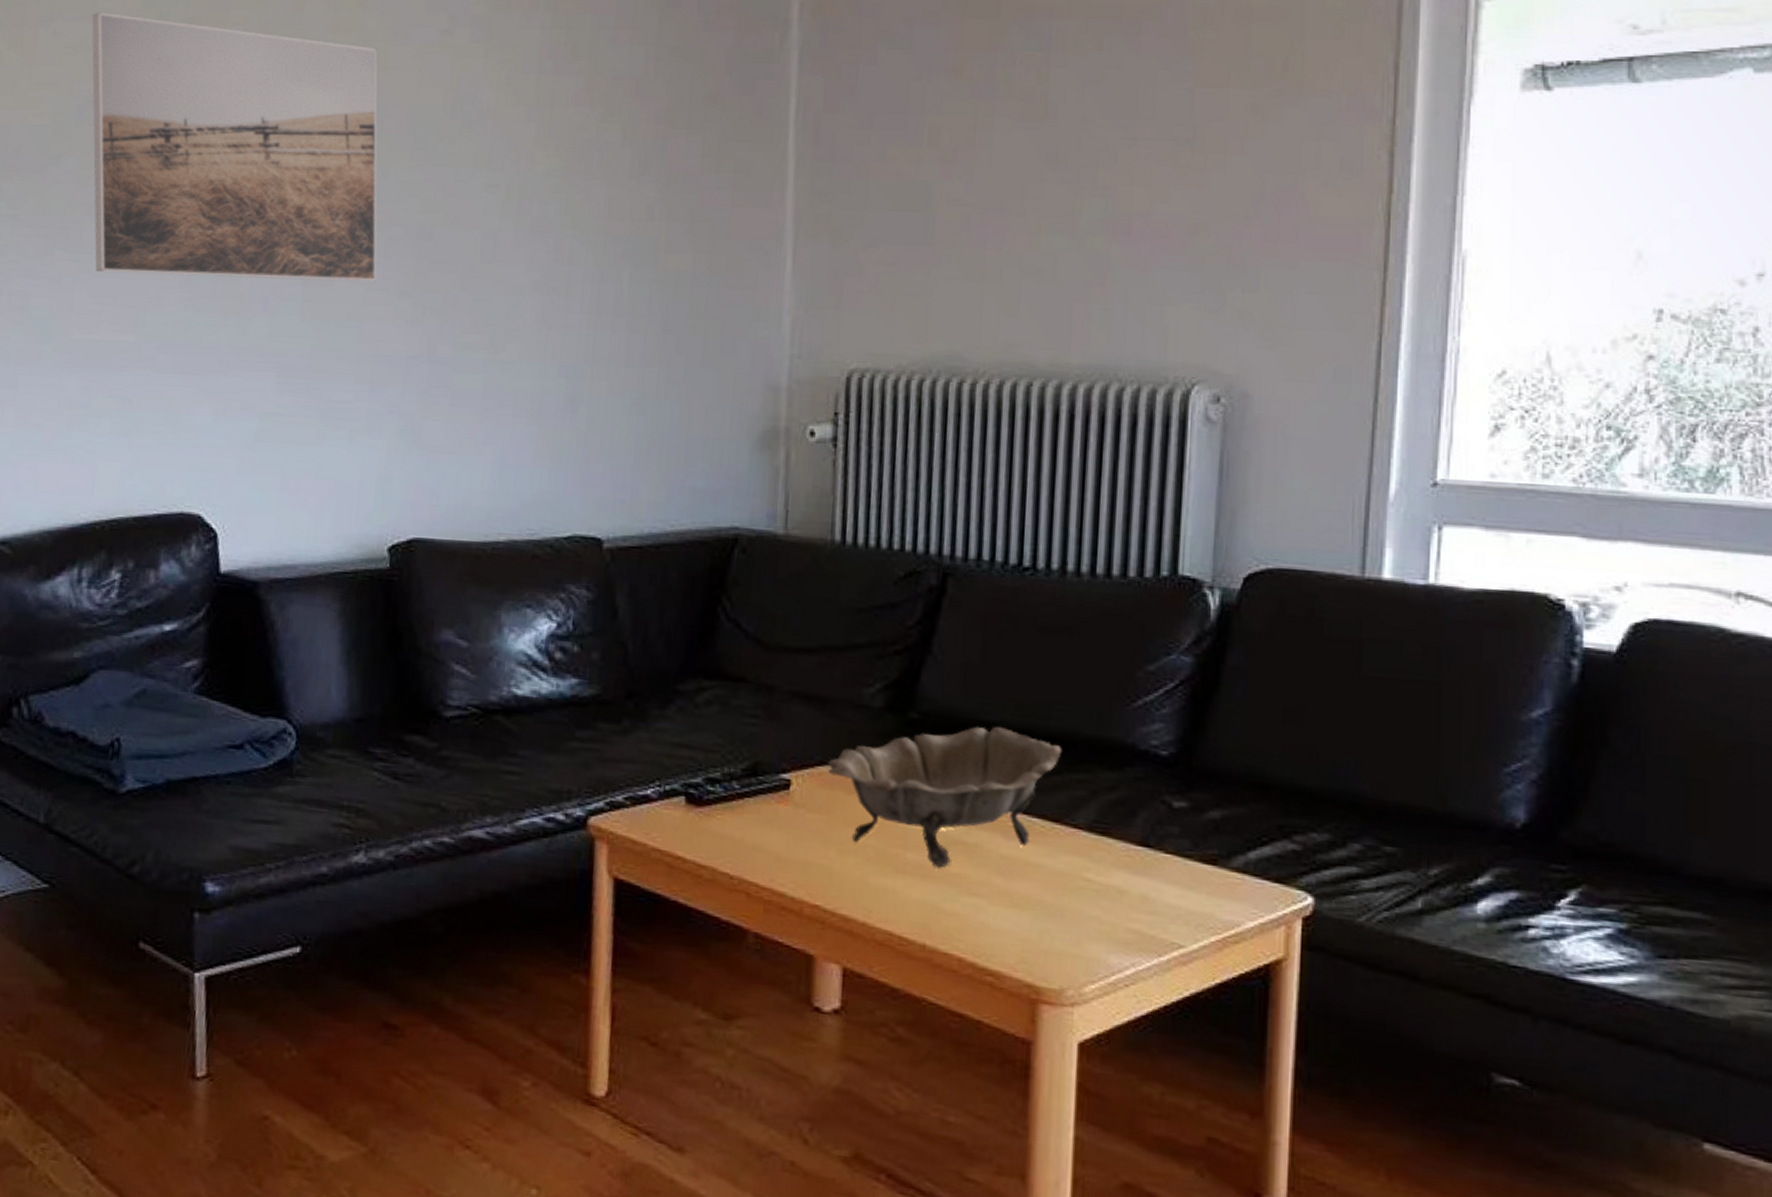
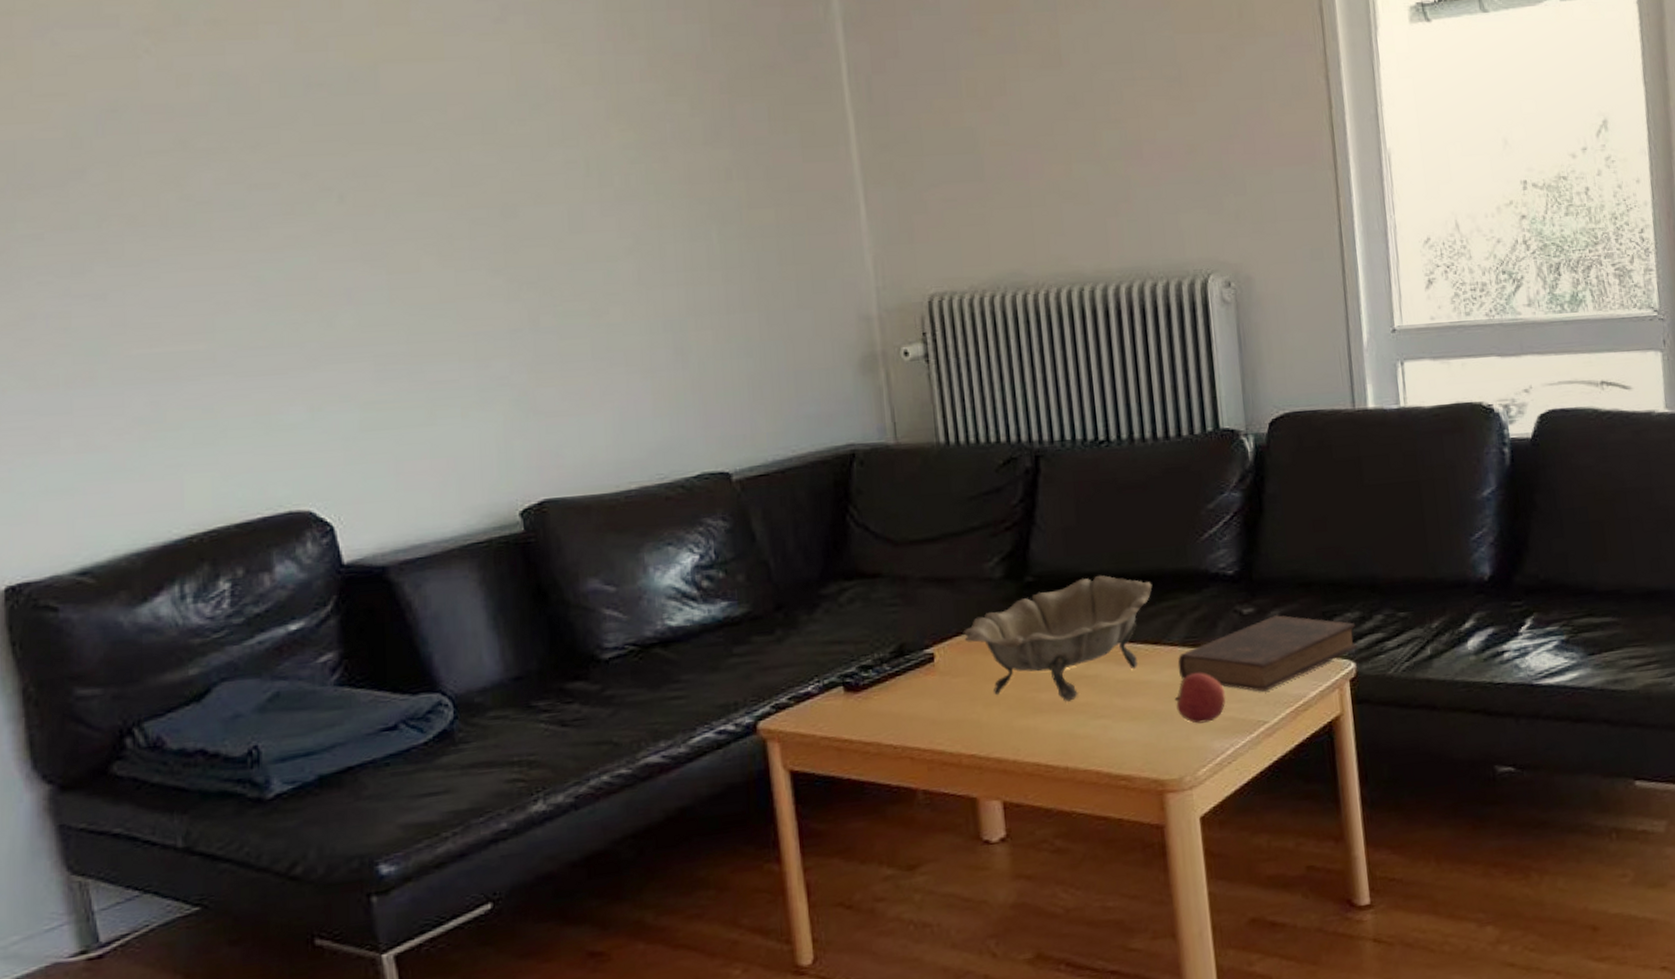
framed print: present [92,12,378,283] -> none [96,18,464,284]
apple: none [1068,866,1135,931] -> present [1174,672,1226,724]
book: none [1078,817,1322,908] -> present [1177,615,1358,692]

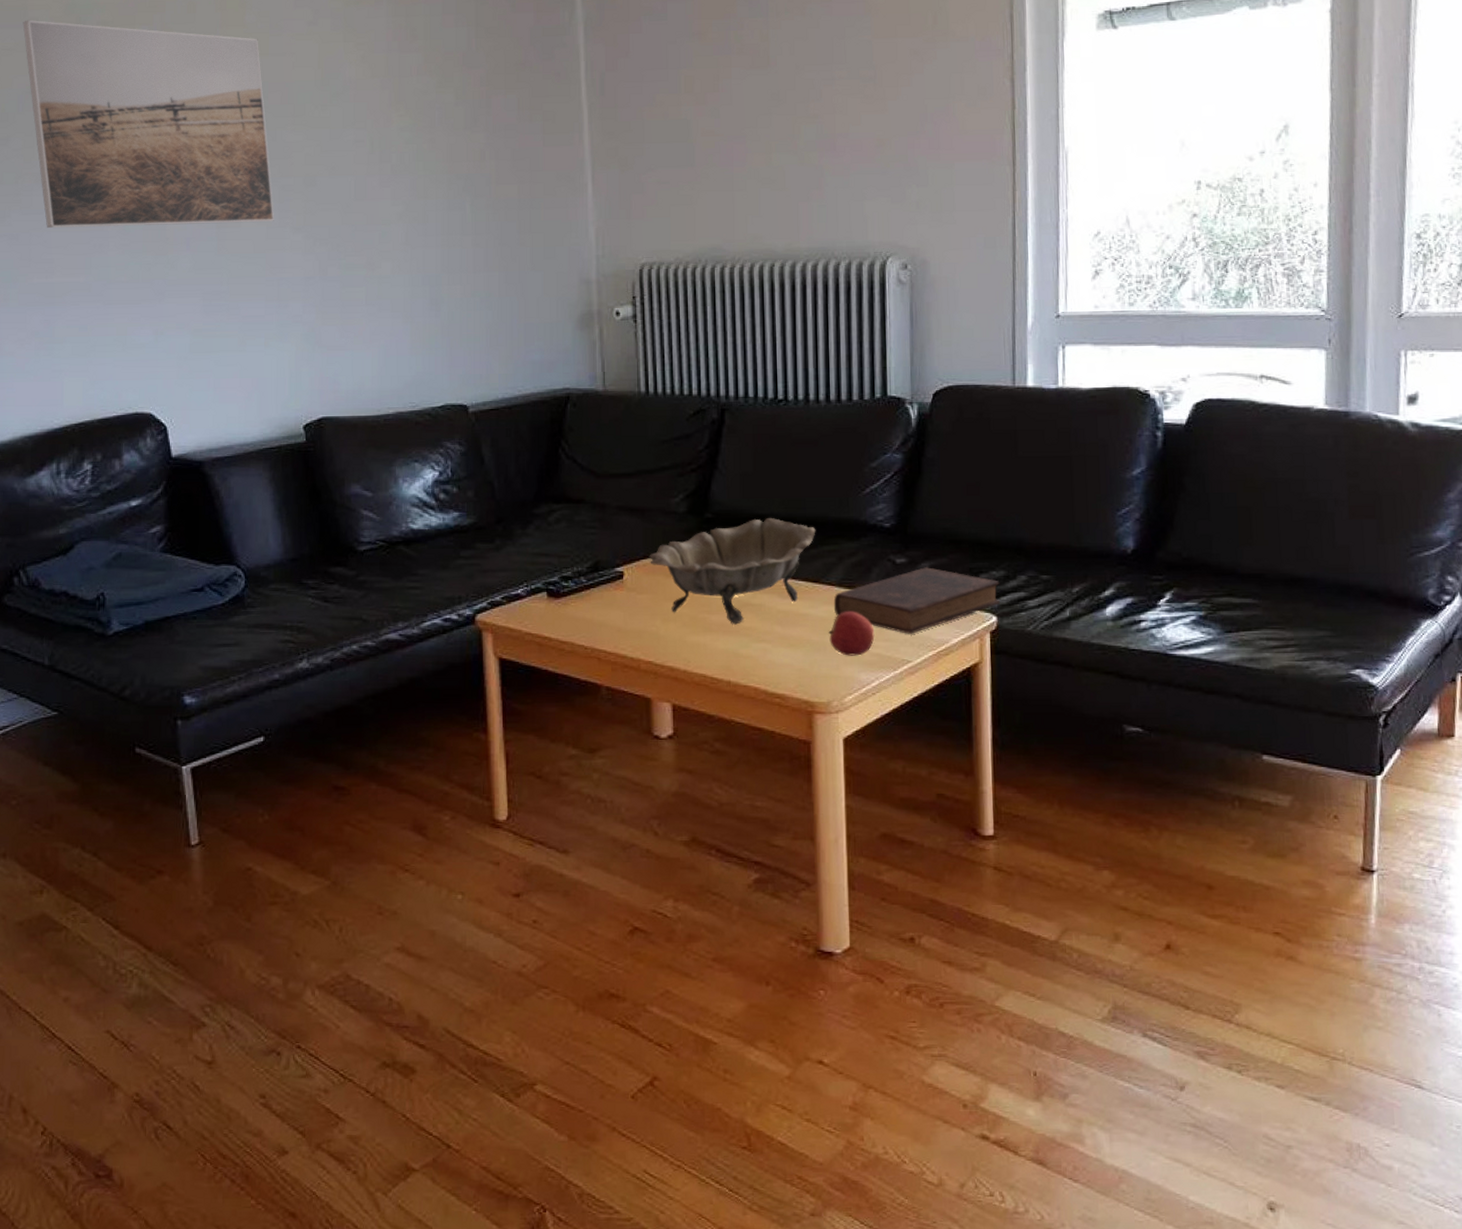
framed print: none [96,18,464,284] -> present [23,19,274,229]

